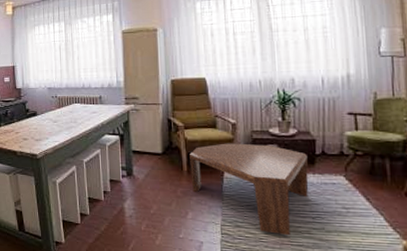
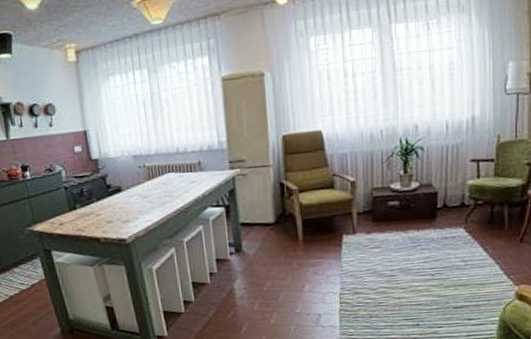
coffee table: present [190,143,309,236] -> none [305,202,429,296]

